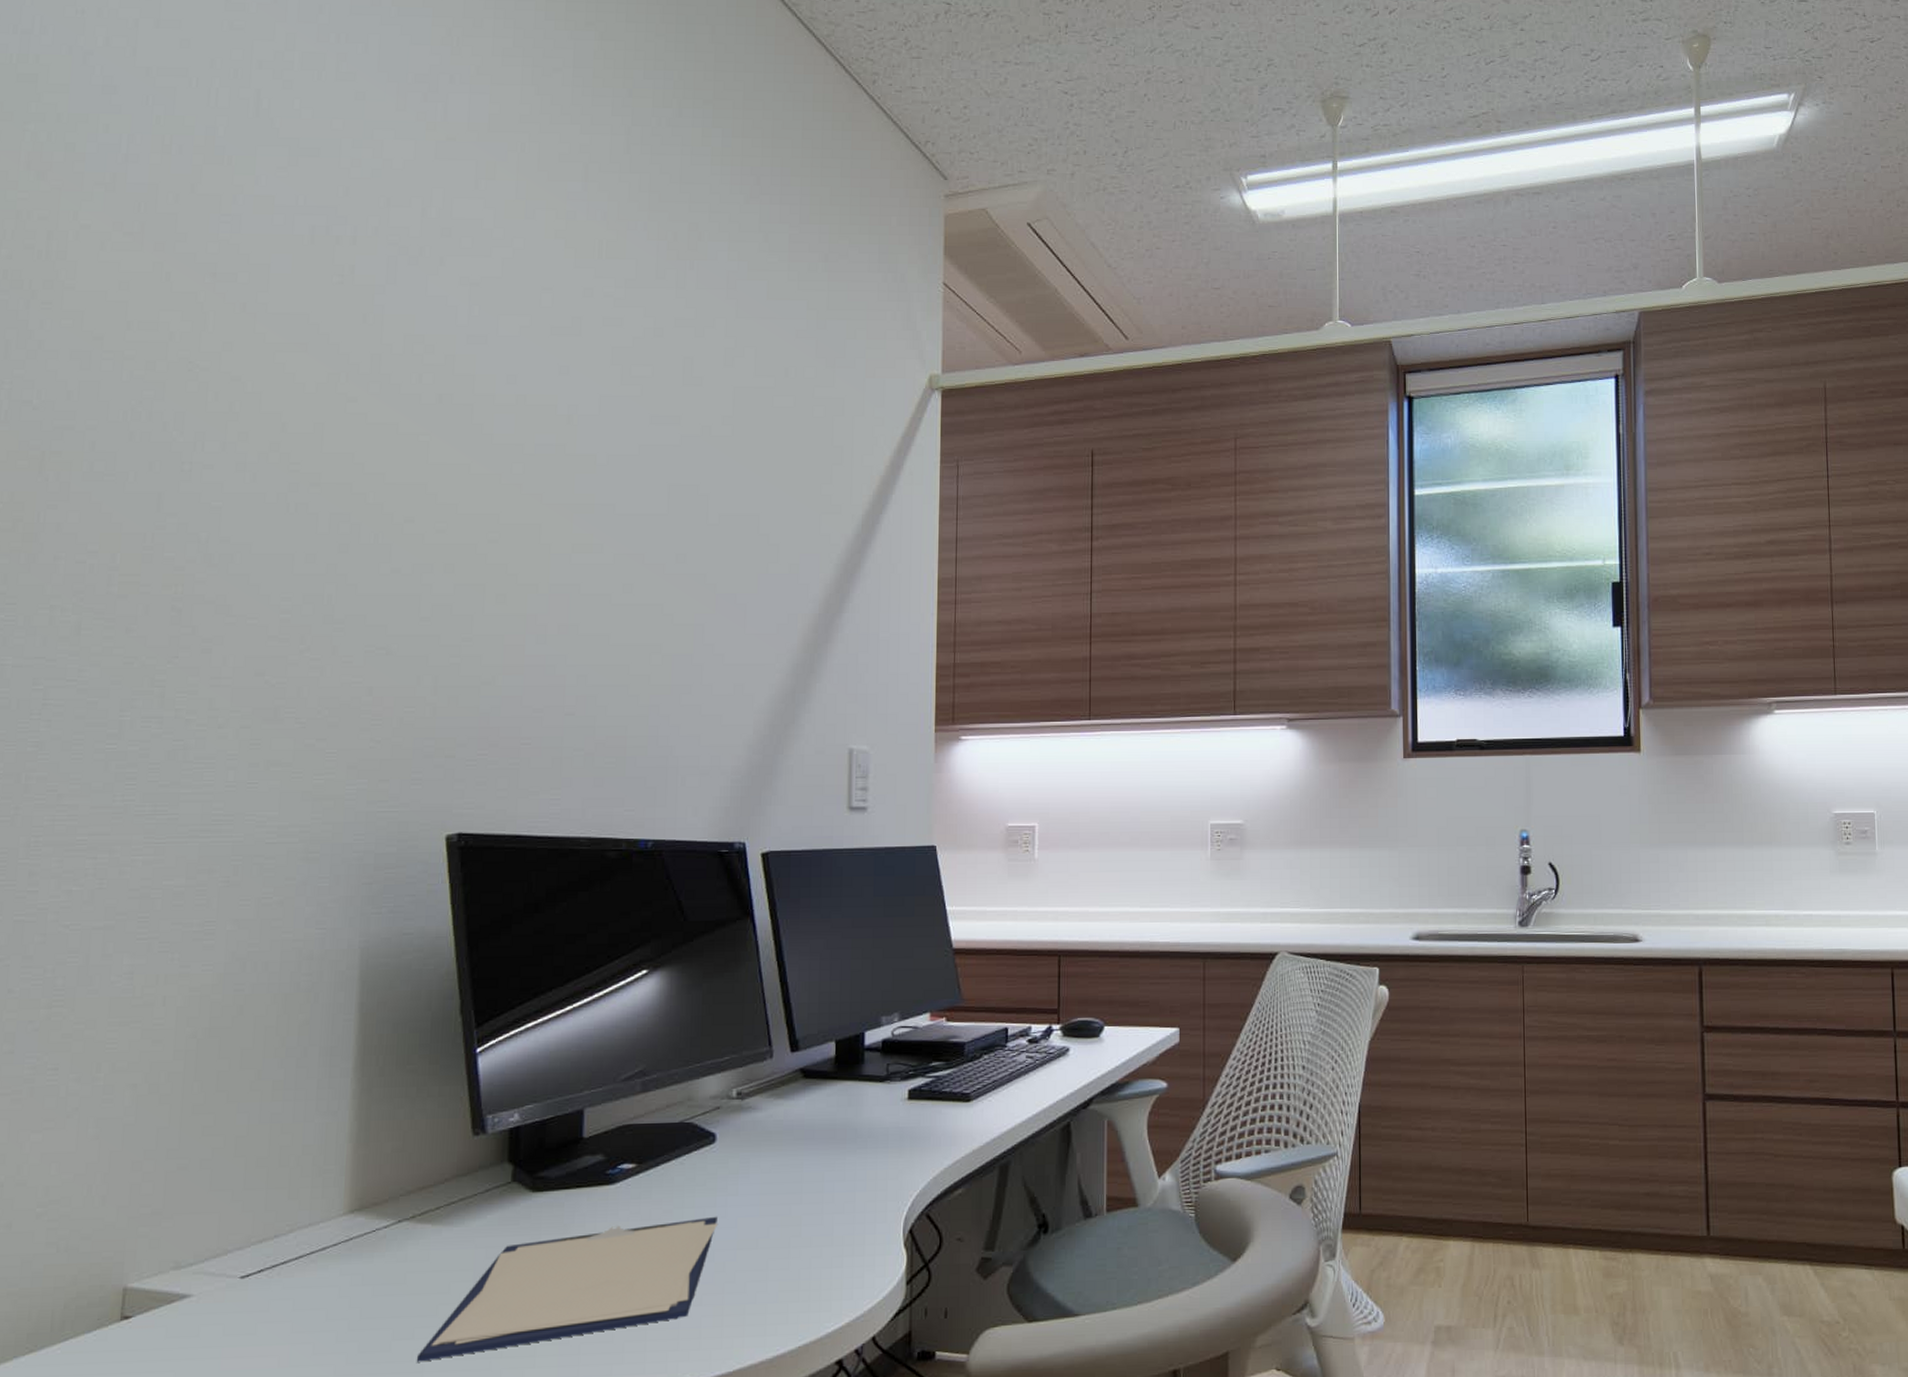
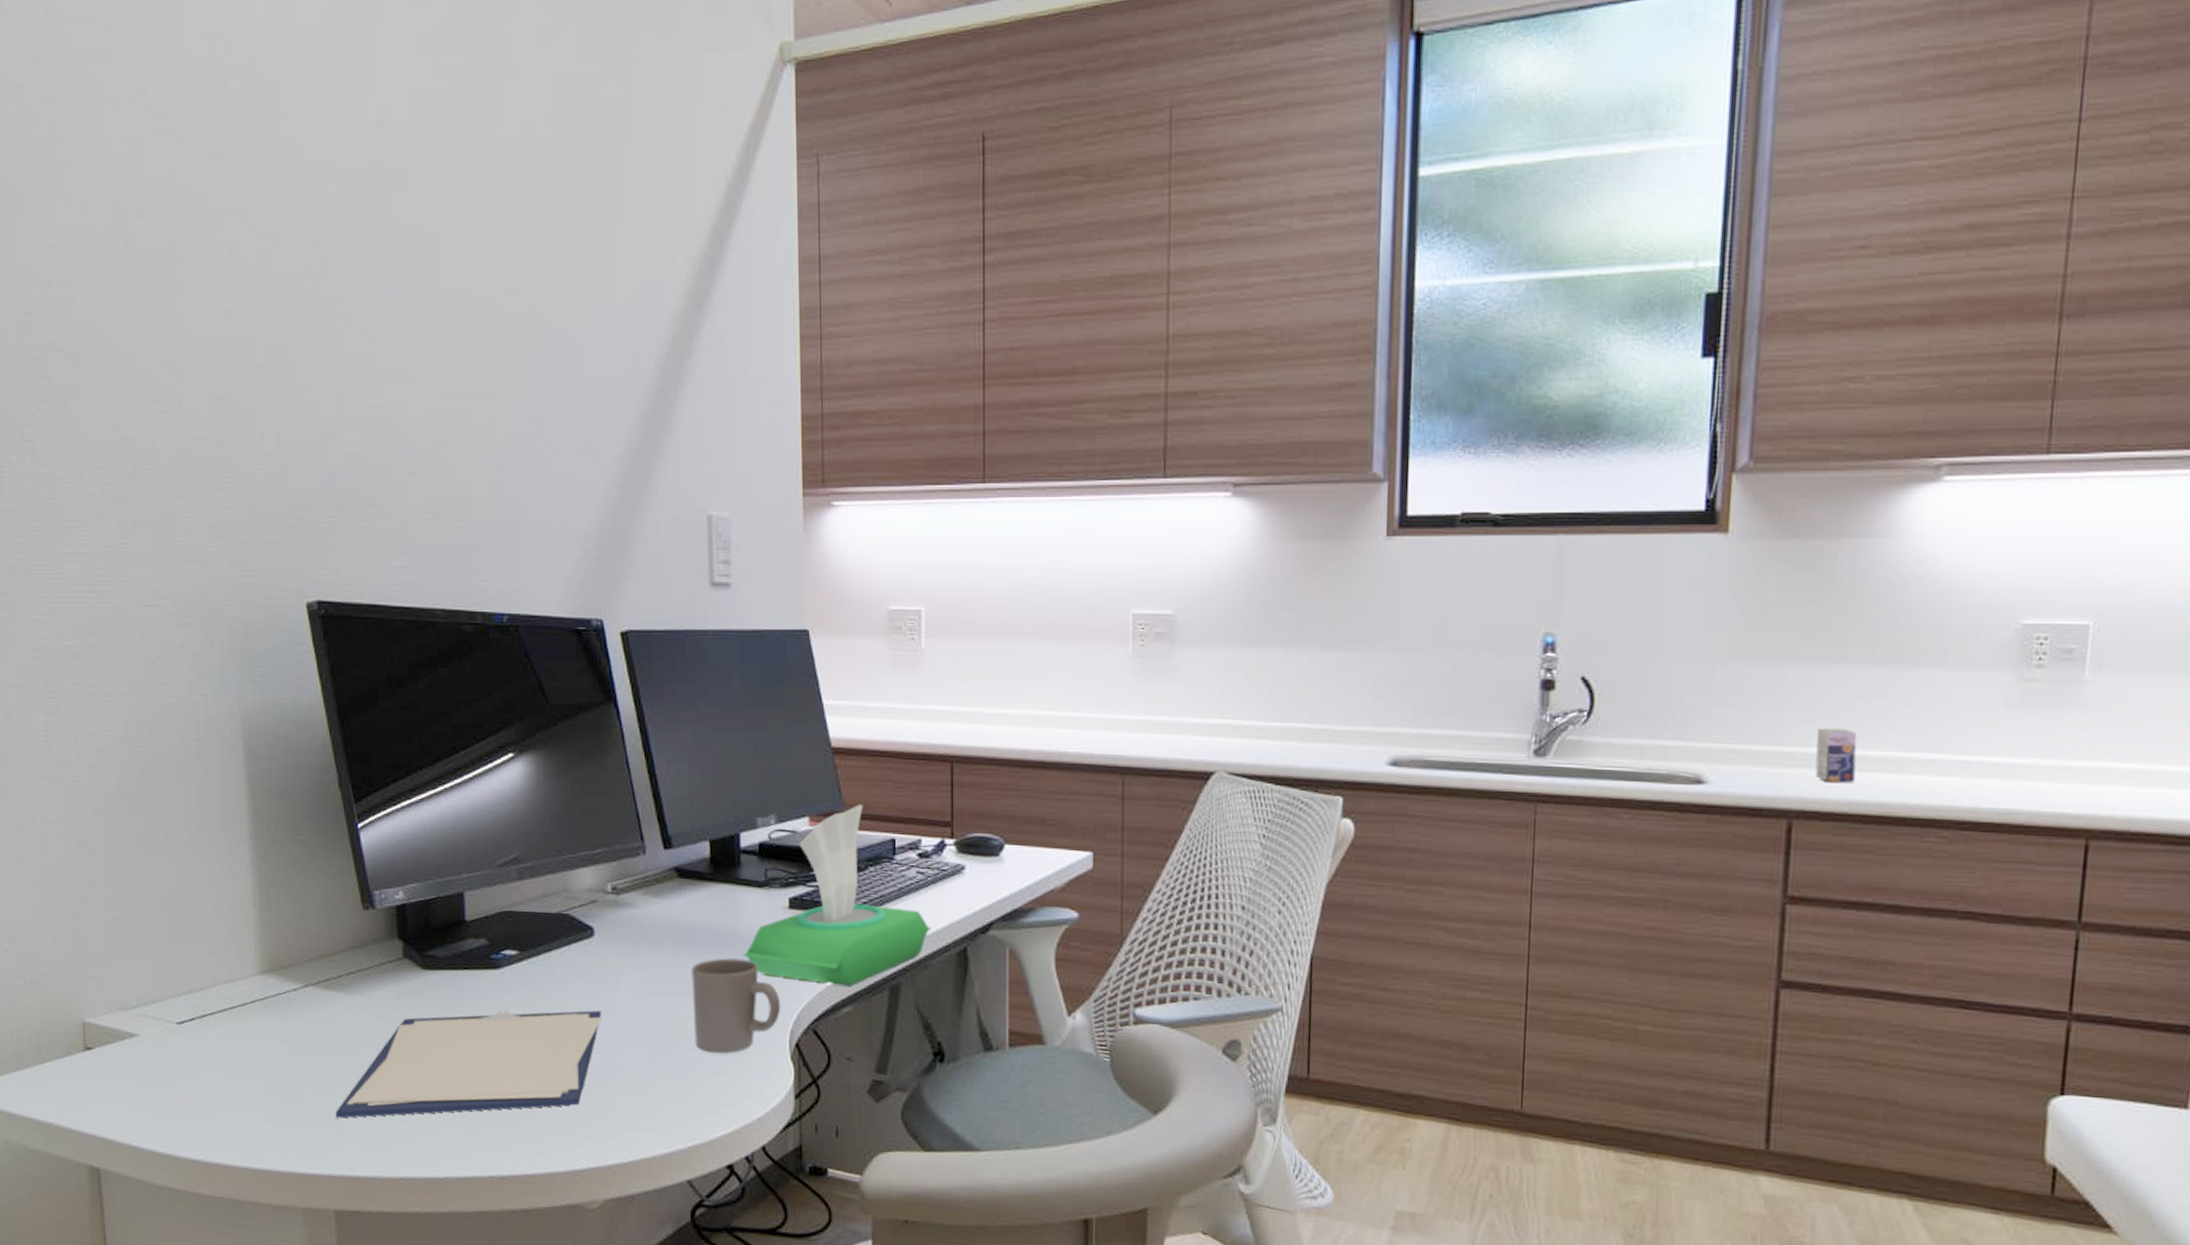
mug: none [810,1152,897,1249] -> present [690,958,781,1054]
wet wipes pack: none [862,998,1039,1169] -> present [743,804,932,986]
medicine box: none [1711,894,1740,936] -> present [1815,727,1858,783]

